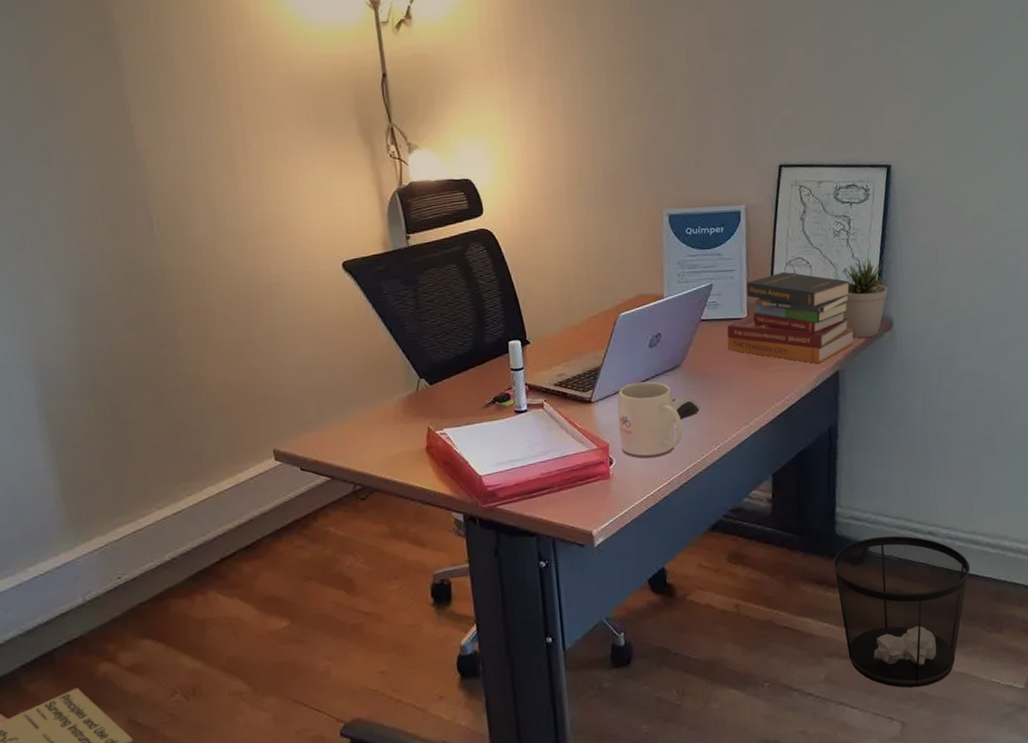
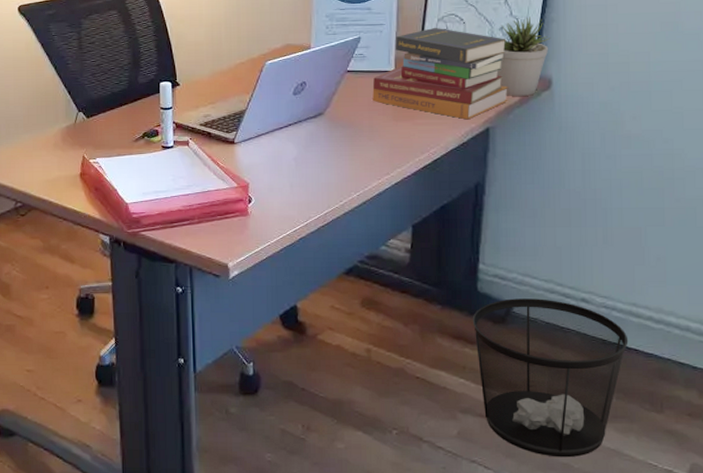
mug: present [617,381,683,459] -> none [258,127,322,200]
computer mouse: present [672,396,701,422] -> none [313,143,342,167]

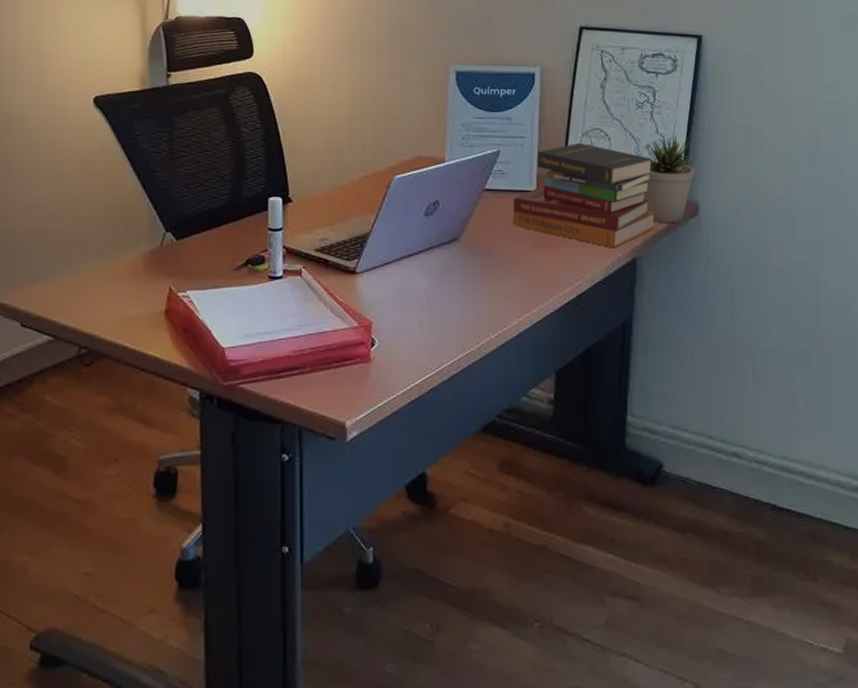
waste bin: present [472,298,629,458] -> none [620,454,781,643]

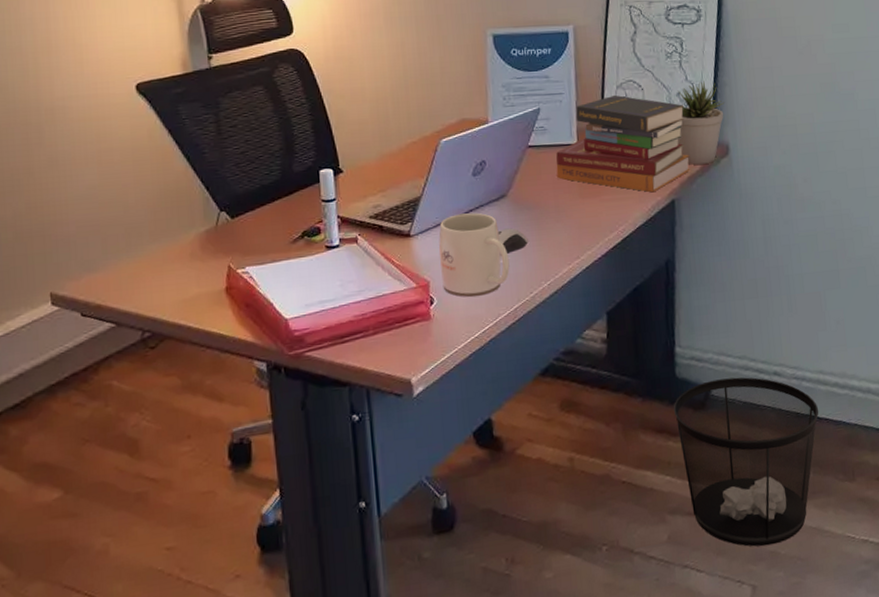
mug: none [384,254,456,343] -> present [438,212,510,298]
computer mouse: none [446,273,479,303] -> present [498,228,529,257]
waste bin: none [620,454,781,643] -> present [673,377,819,547]

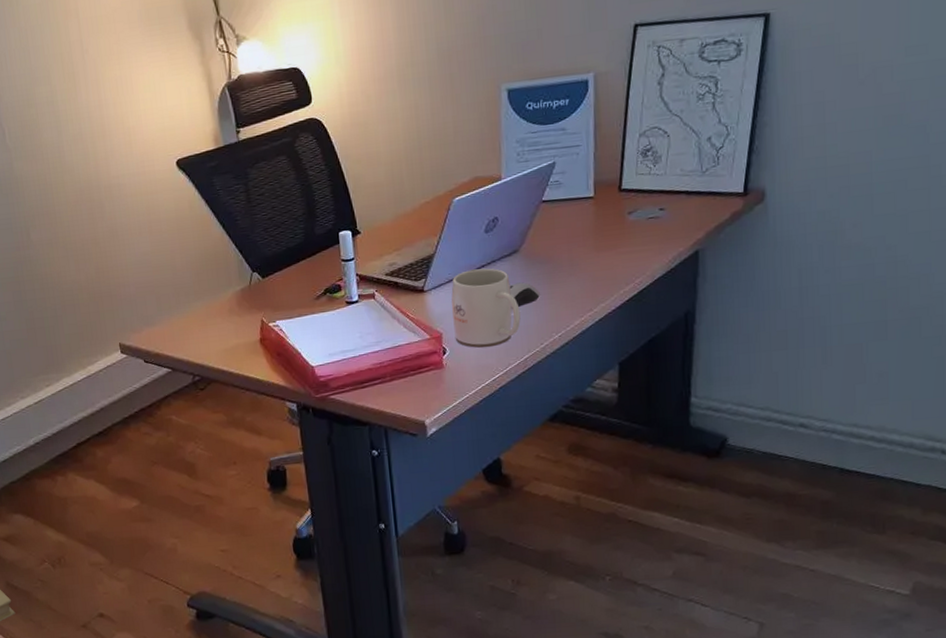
books: present [556,94,690,193] -> none [570,143,719,244]
waste bin: present [673,377,819,547] -> none [685,428,849,589]
potted plant: present [677,81,725,165] -> none [705,122,764,214]

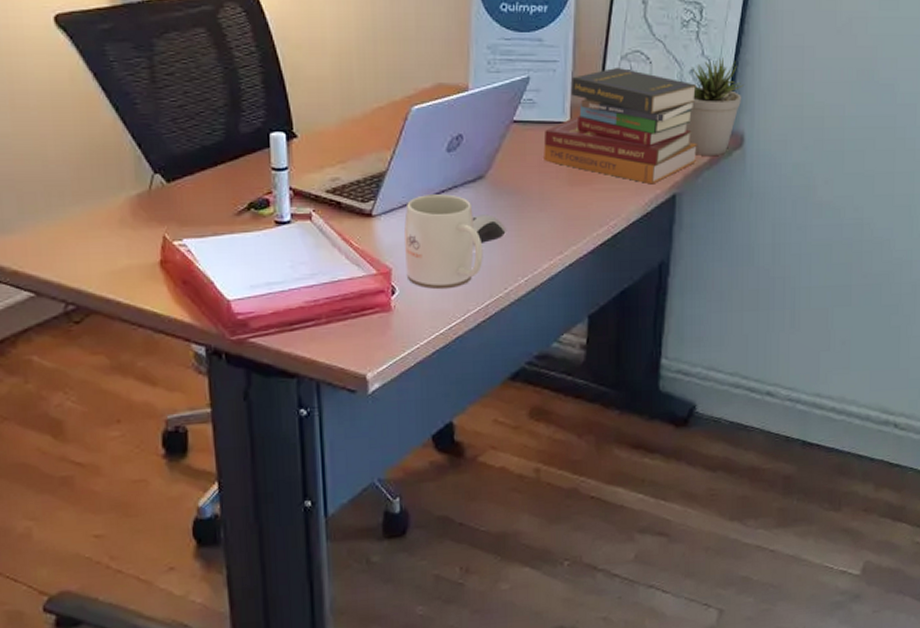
books: none [570,143,719,244] -> present [543,67,699,185]
potted plant: none [705,122,764,214] -> present [685,57,745,156]

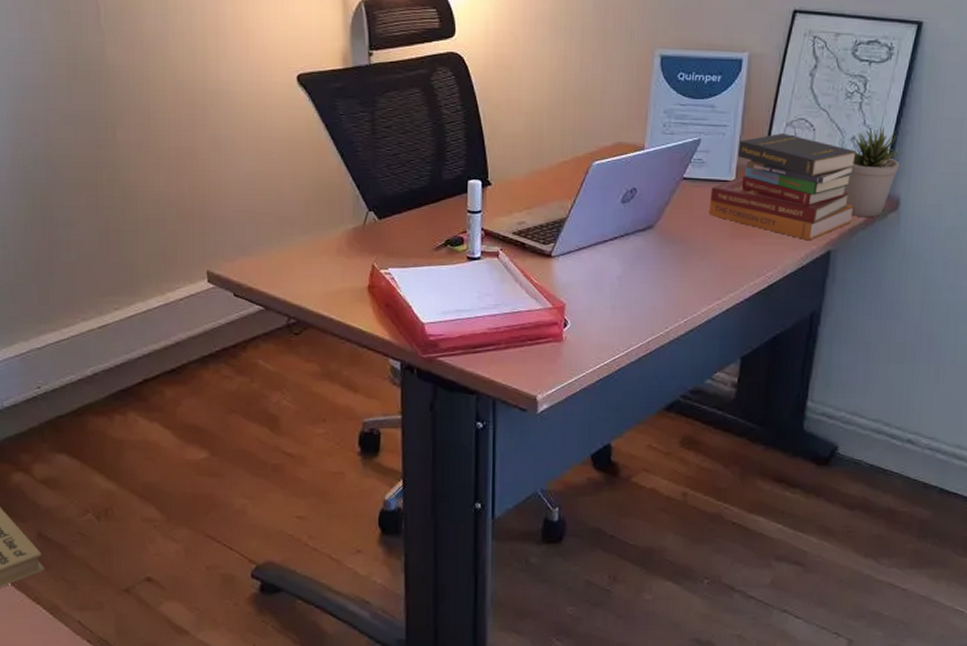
mug: present [403,194,483,290] -> none [577,240,648,325]
computer mouse: present [472,214,507,246] -> none [639,260,671,288]

